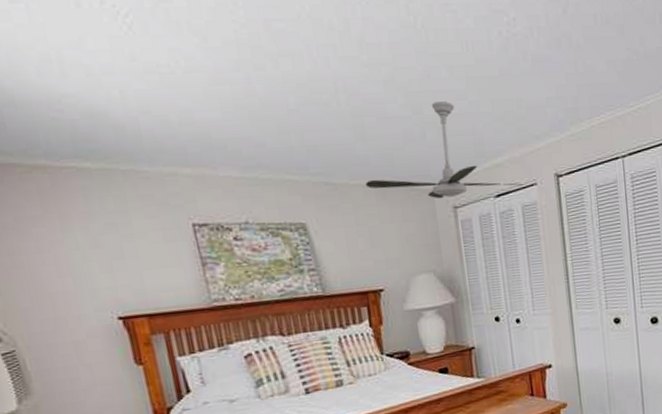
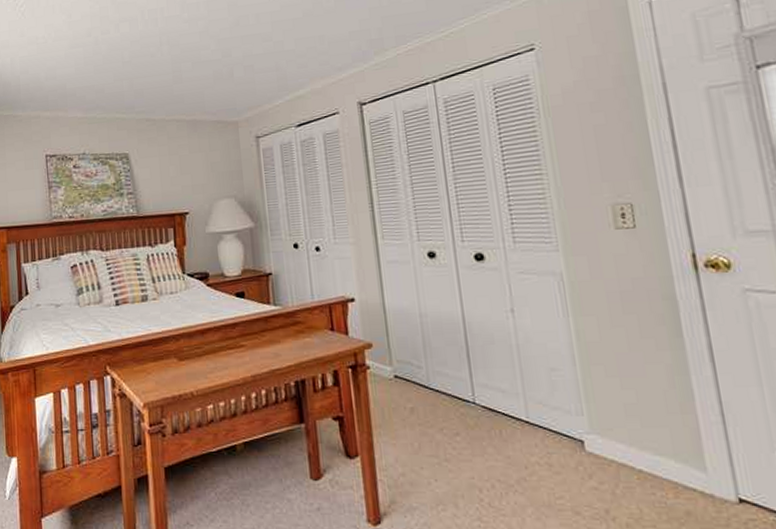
ceiling fan: present [366,101,524,199] -> none [179,44,326,130]

